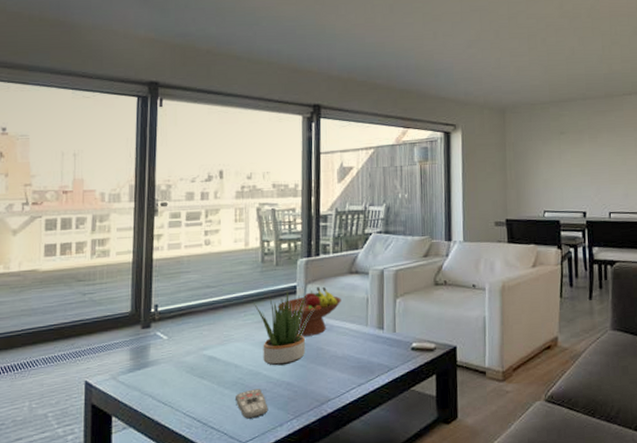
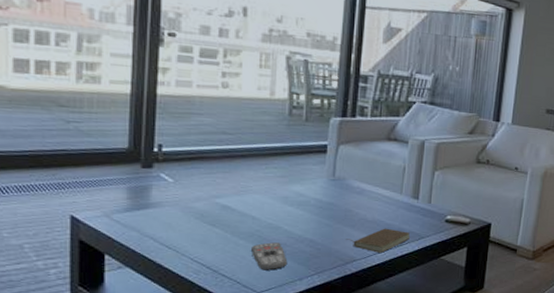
potted plant: present [252,291,316,366] -> none [276,149,348,223]
fruit bowl: present [277,286,341,336] -> none [304,149,376,197]
book: none [320,363,380,390] -> present [346,228,411,253]

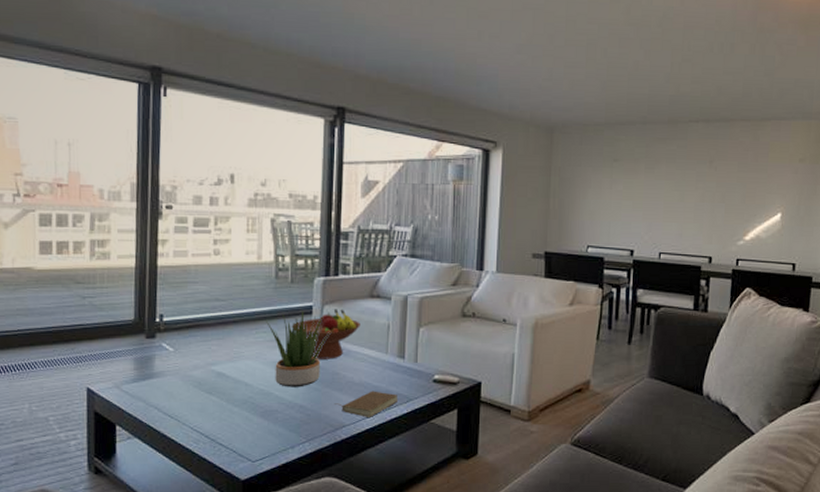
remote control: present [250,242,288,271] -> none [244,409,280,438]
potted plant: none [276,149,348,223] -> present [265,311,333,388]
fruit bowl: none [304,149,376,197] -> present [291,309,360,359]

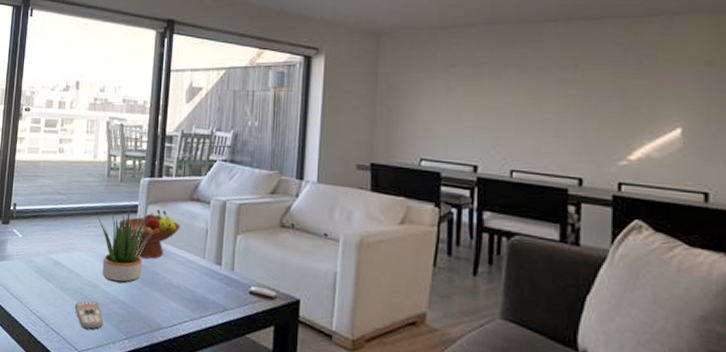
remote control: none [244,409,280,438] -> present [74,300,104,330]
book: present [335,391,399,417] -> none [154,295,214,323]

